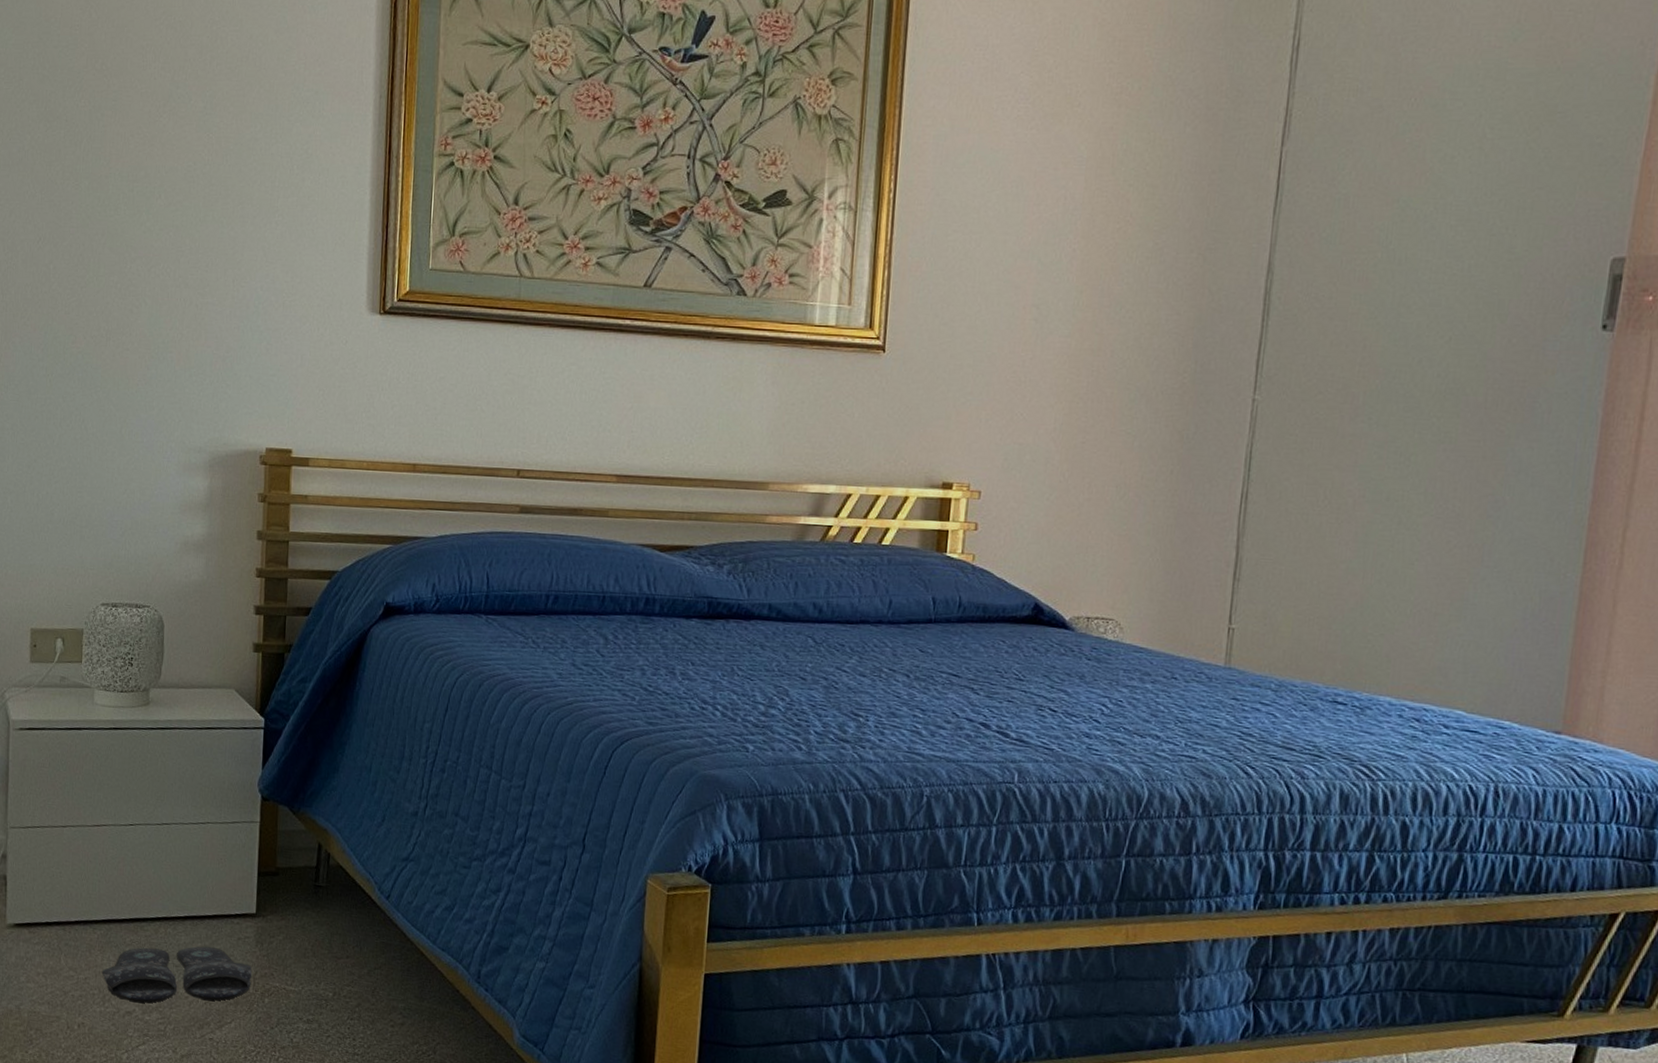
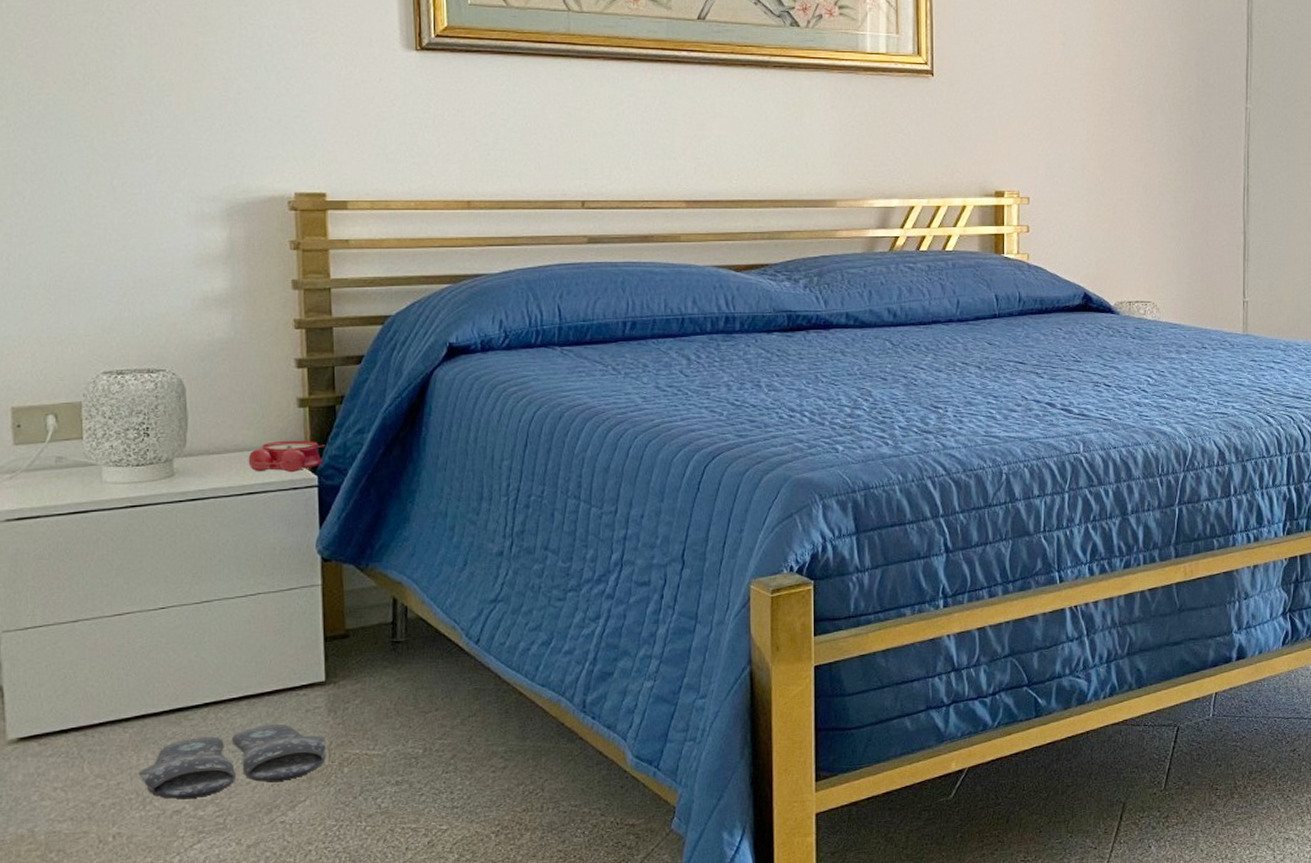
alarm clock: none [209,681,273,713] -> present [248,440,325,472]

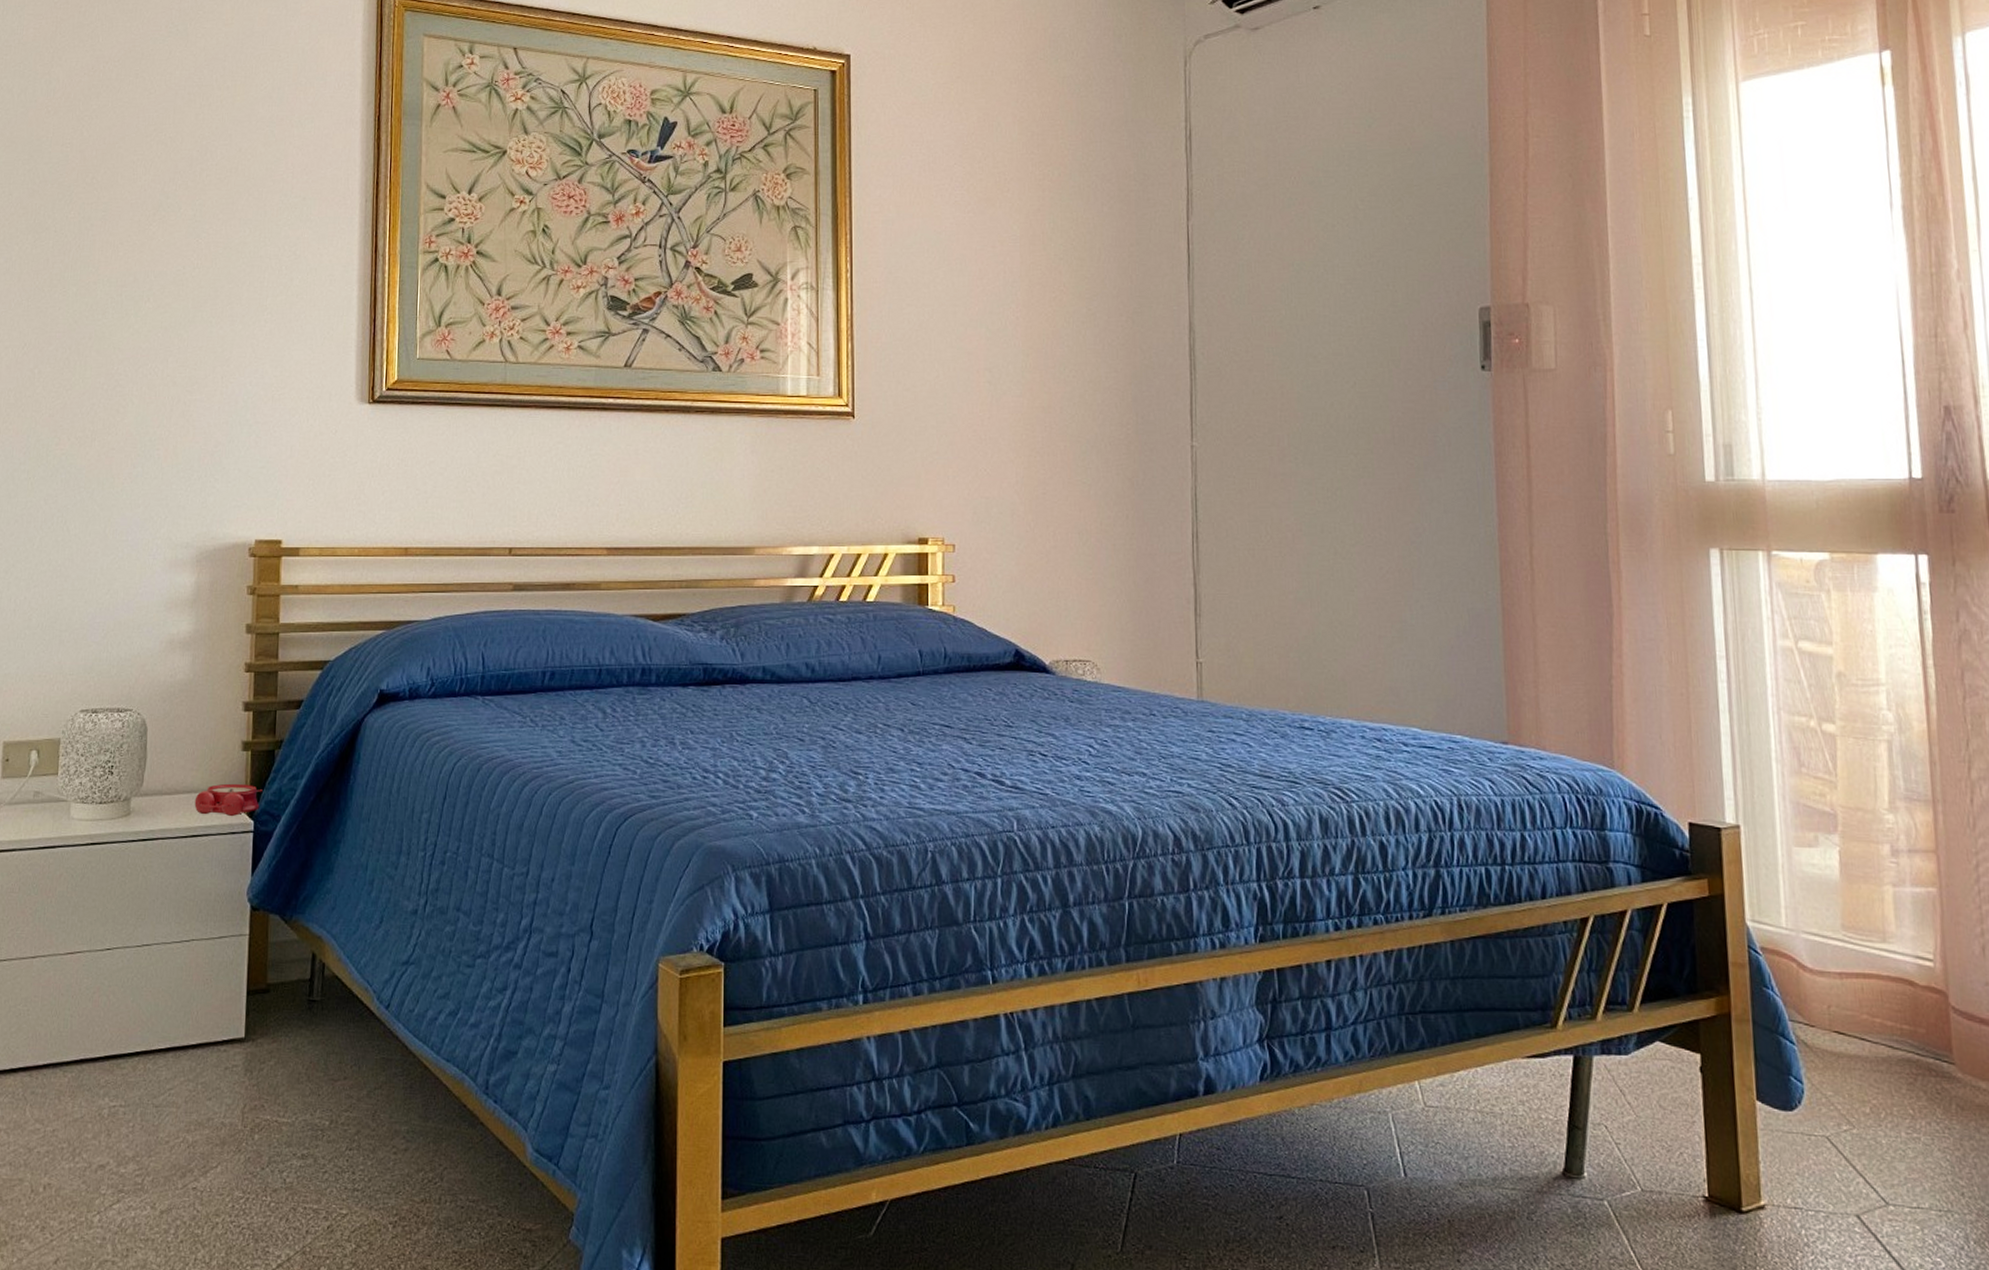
slippers: present [138,725,327,800] -> none [72,1080,241,1154]

